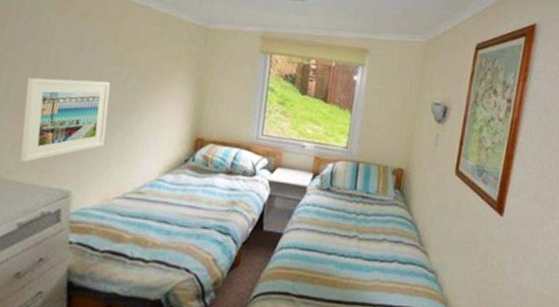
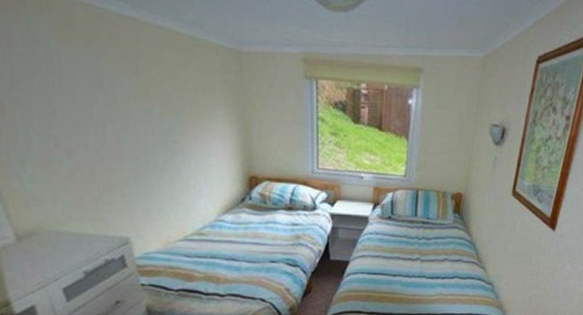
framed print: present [20,77,111,162] -> none [46,120,153,212]

